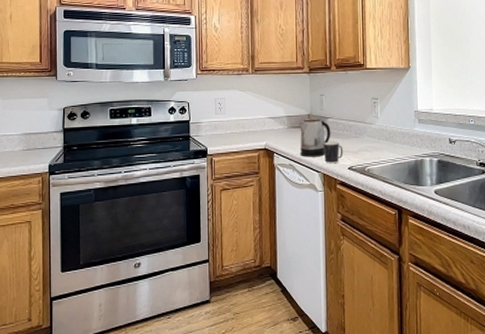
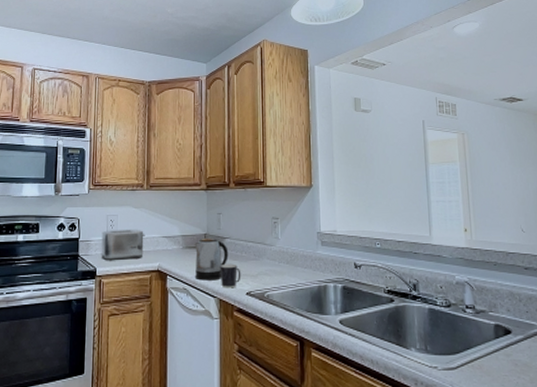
toaster: none [211,111,252,141] -> present [101,229,145,261]

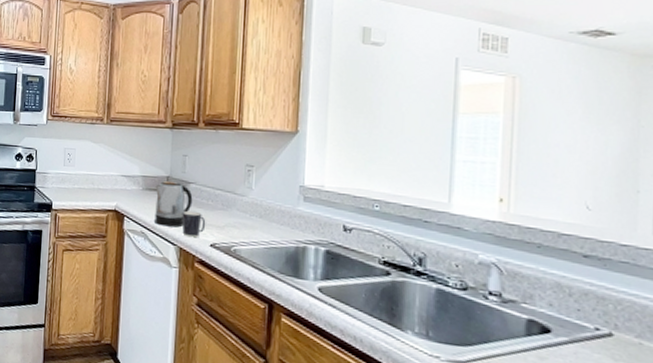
toaster: present [101,229,145,261] -> none [57,163,103,197]

